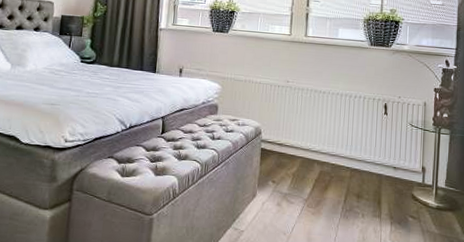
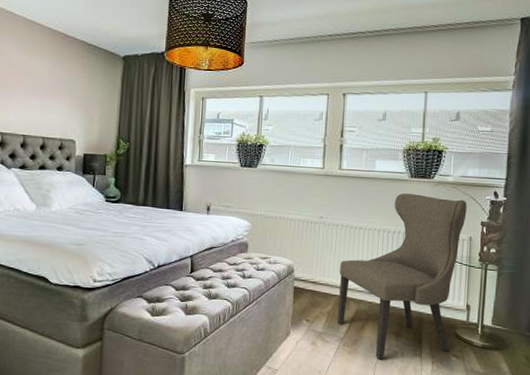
chair: none [301,60,422,221] -> present [337,193,467,360]

